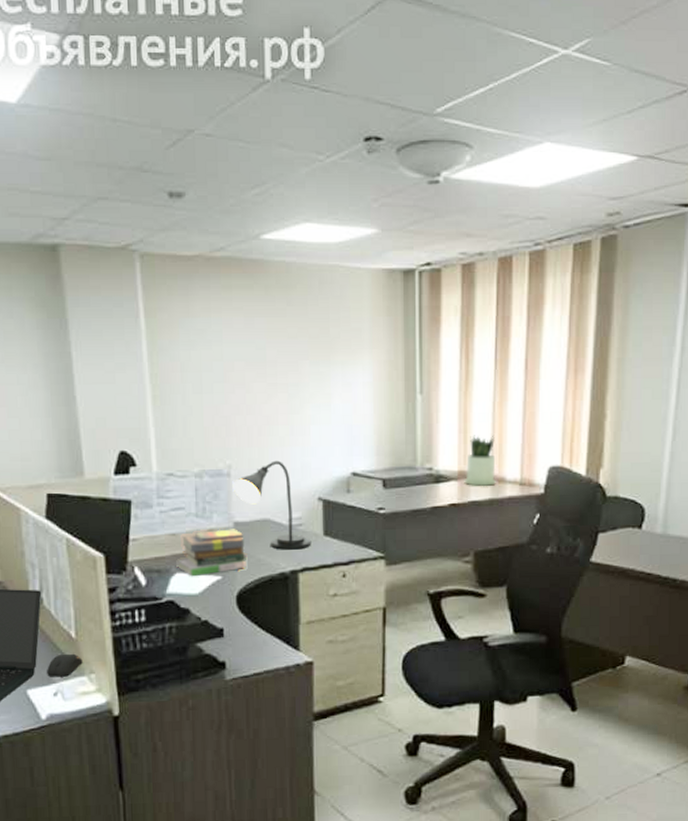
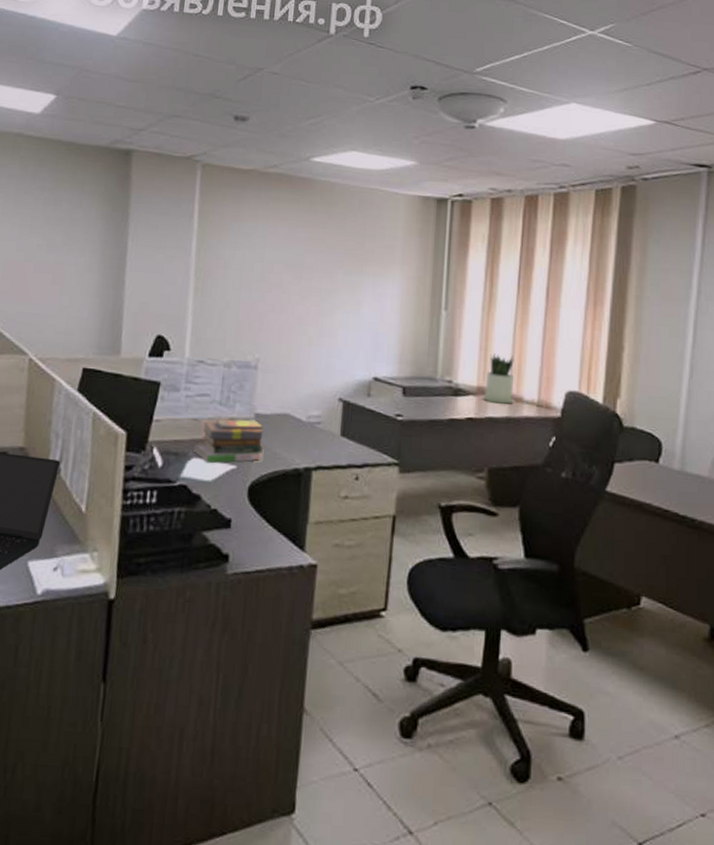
computer mouse: present [47,653,83,677] -> none [51,527,88,552]
desk lamp: present [232,460,312,550] -> none [258,358,328,447]

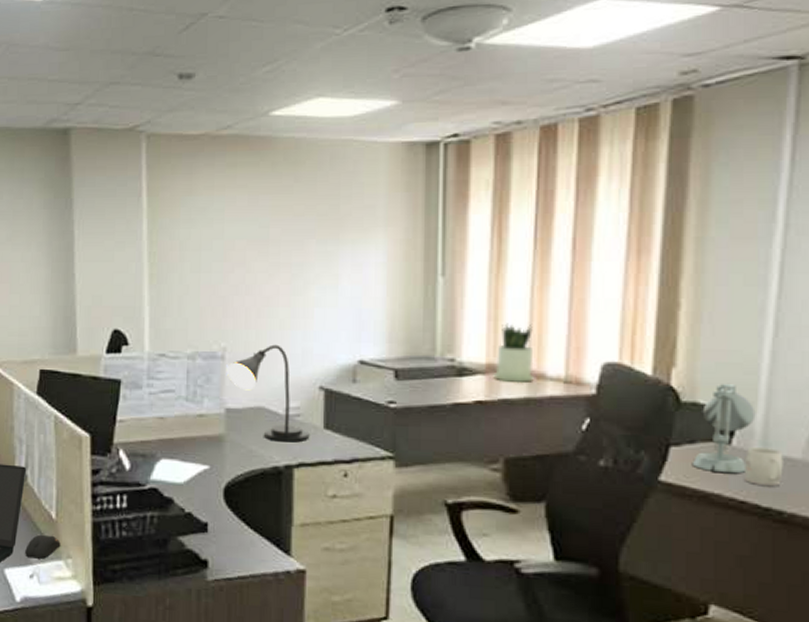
computer mouse: none [51,527,88,552] -> present [25,534,61,559]
books: present [196,419,263,463] -> none [165,415,237,463]
desk lamp: none [258,358,328,447] -> present [226,344,310,443]
desk lamp: none [630,413,677,488] -> present [691,383,756,474]
mug: none [668,466,695,499] -> present [745,447,783,487]

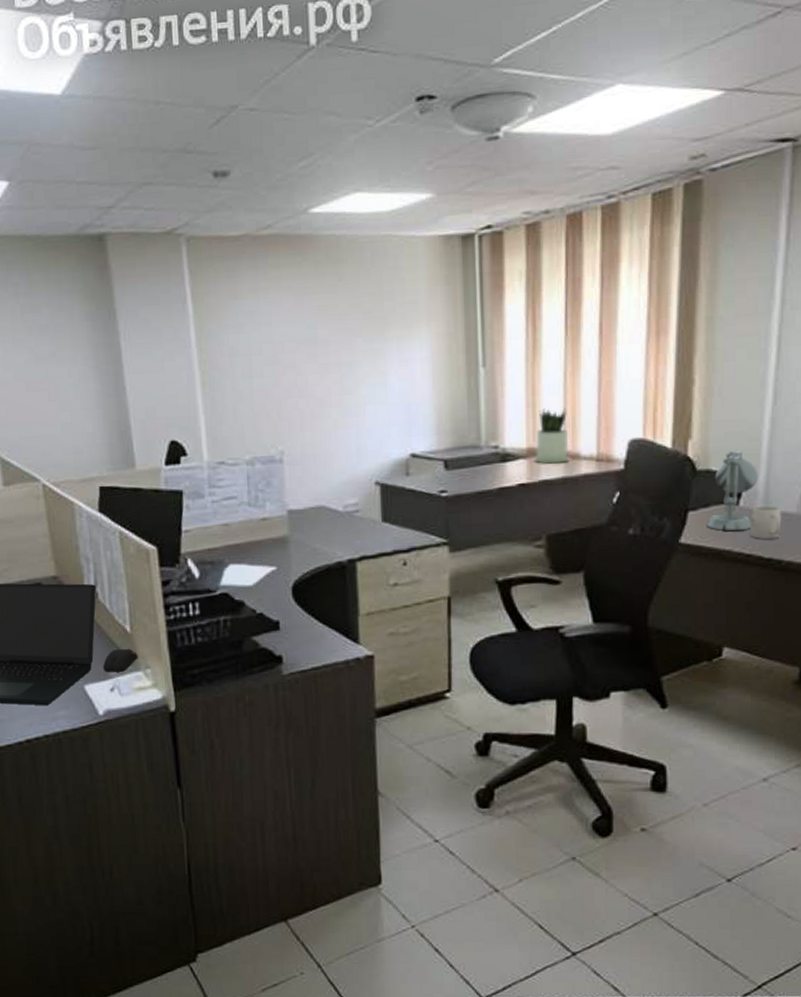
desk lamp: present [226,344,310,443] -> none [285,444,369,538]

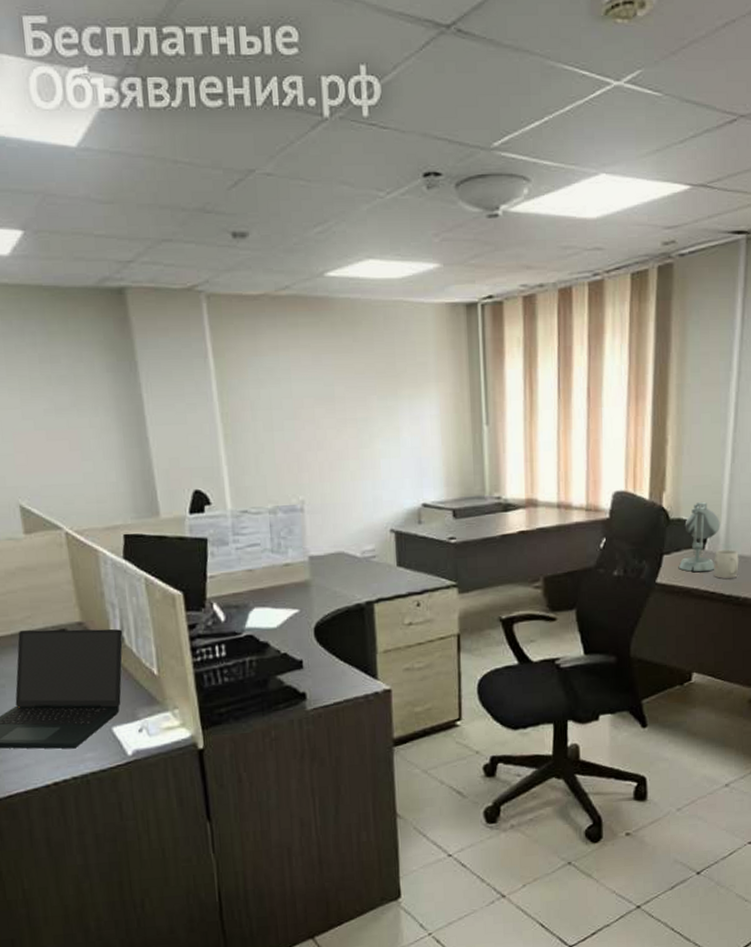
computer mouse: present [103,648,138,672] -> none [131,690,166,714]
planter: present [533,408,571,465] -> none [532,463,564,514]

